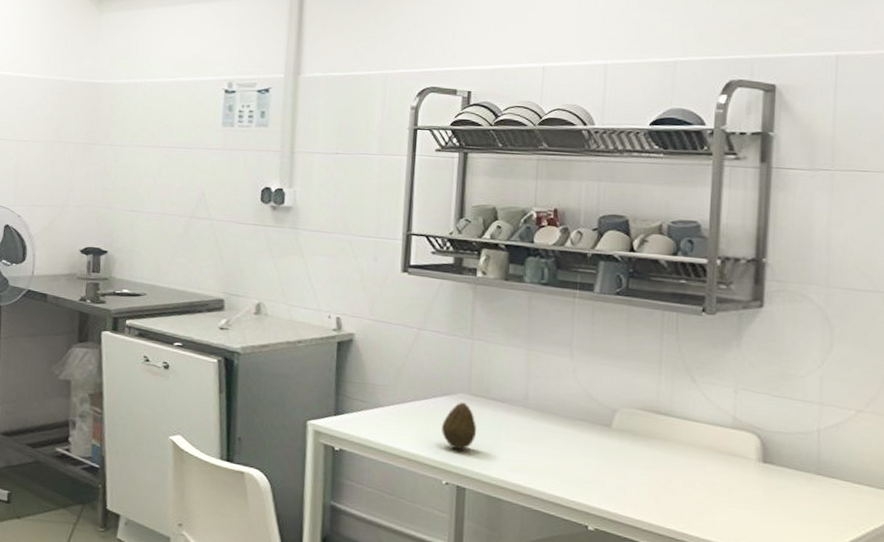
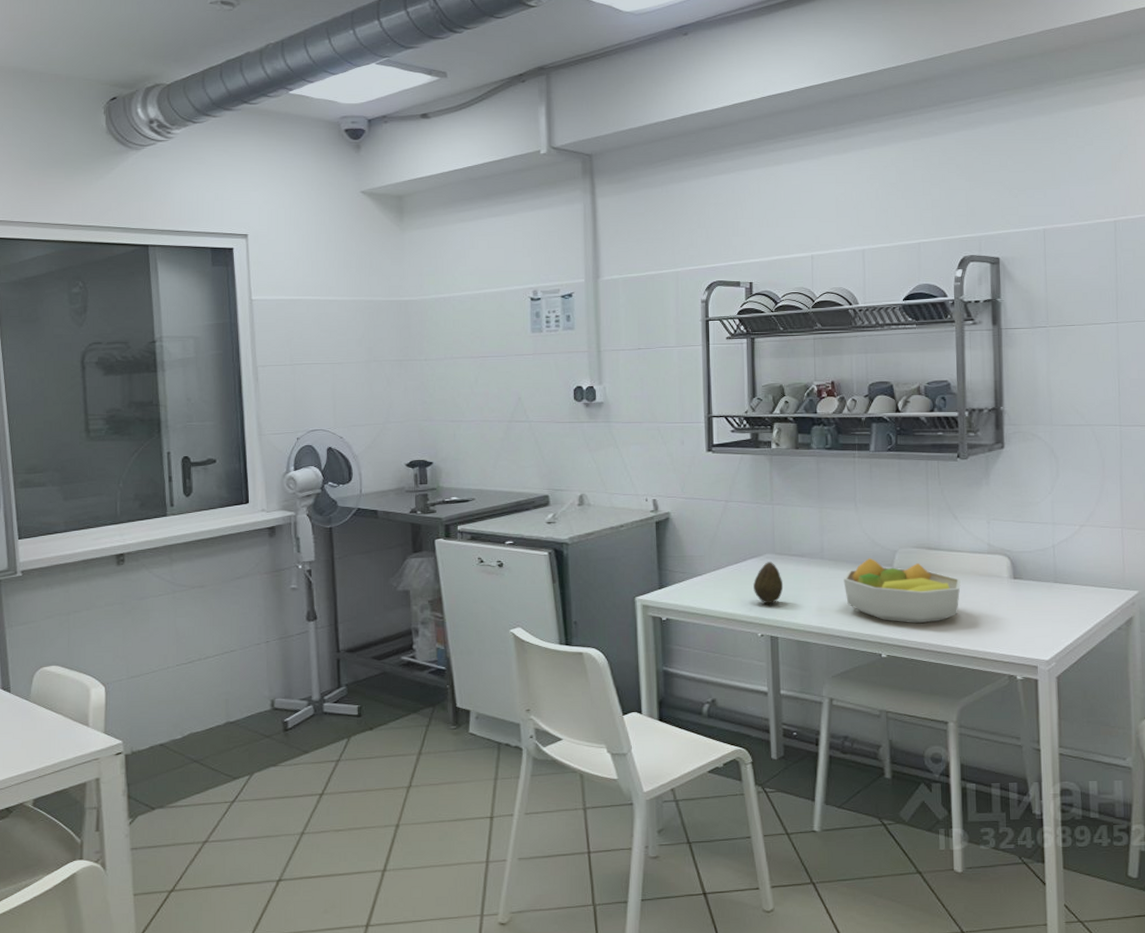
fruit bowl: none [549,413,696,499] -> present [843,558,962,624]

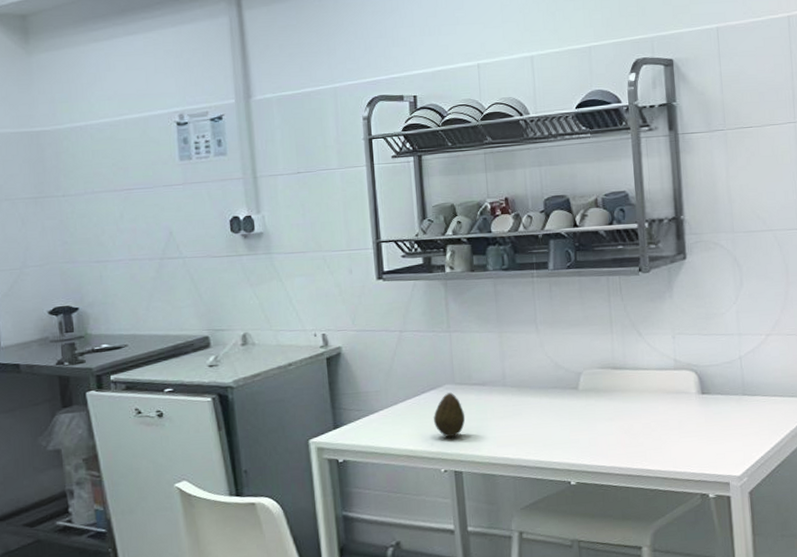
fruit bowl: present [843,558,962,624] -> none [527,382,649,448]

